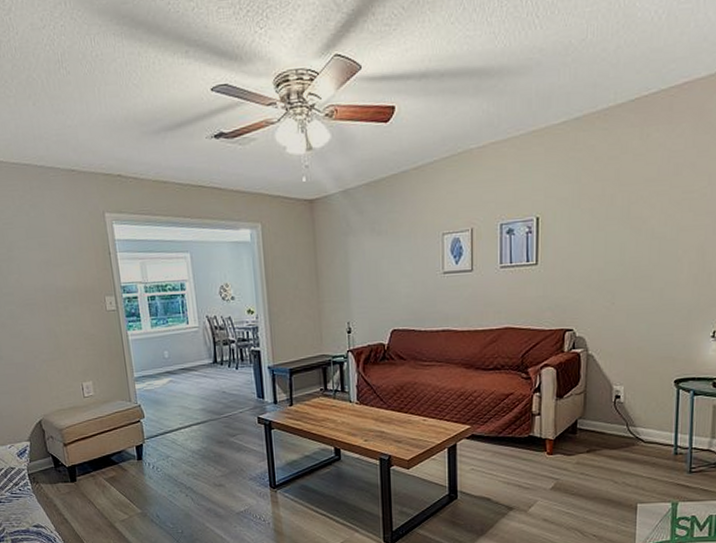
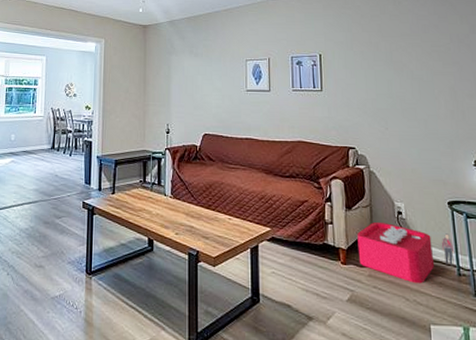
storage bin: none [567,408,674,466] -> present [357,221,455,284]

